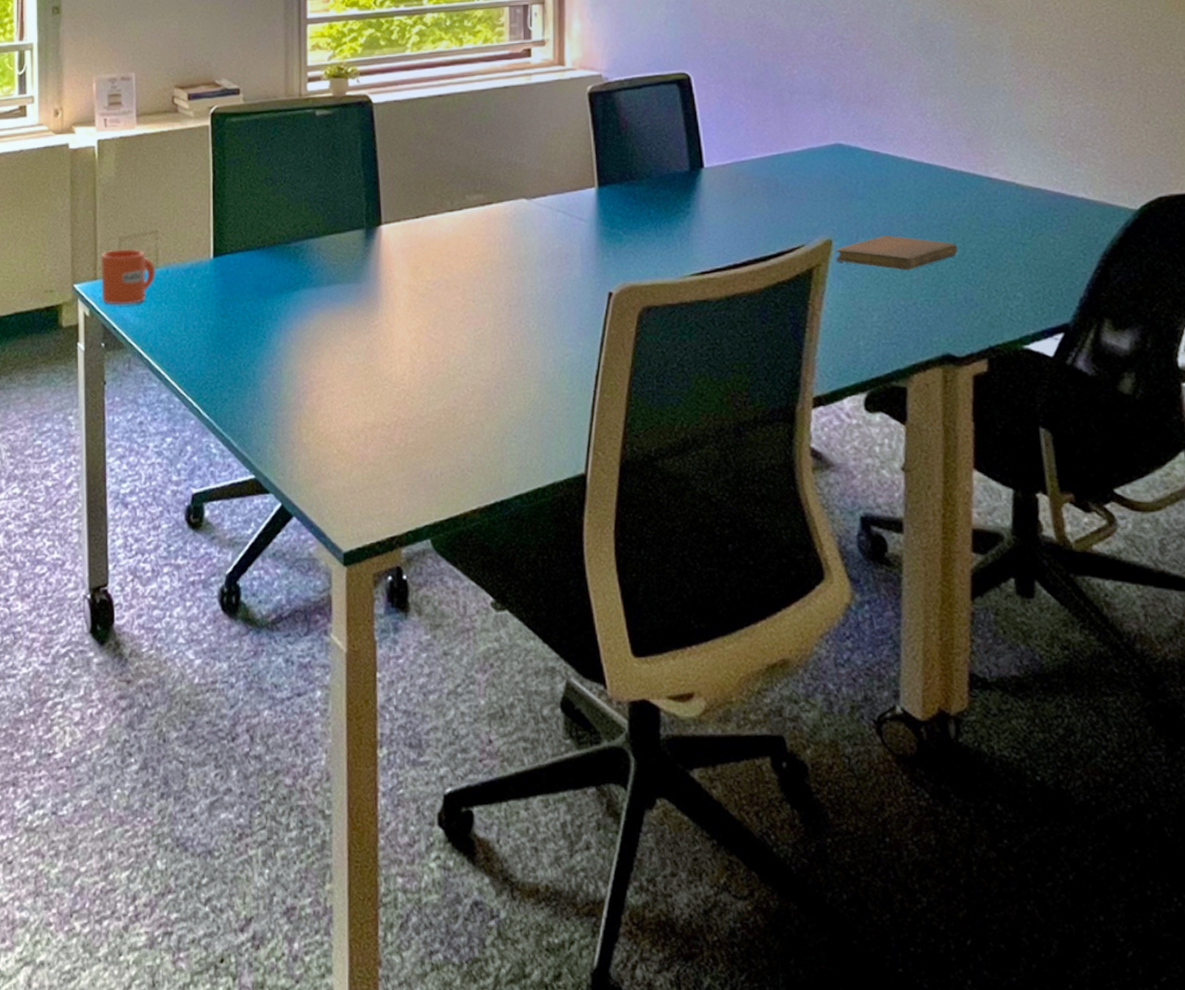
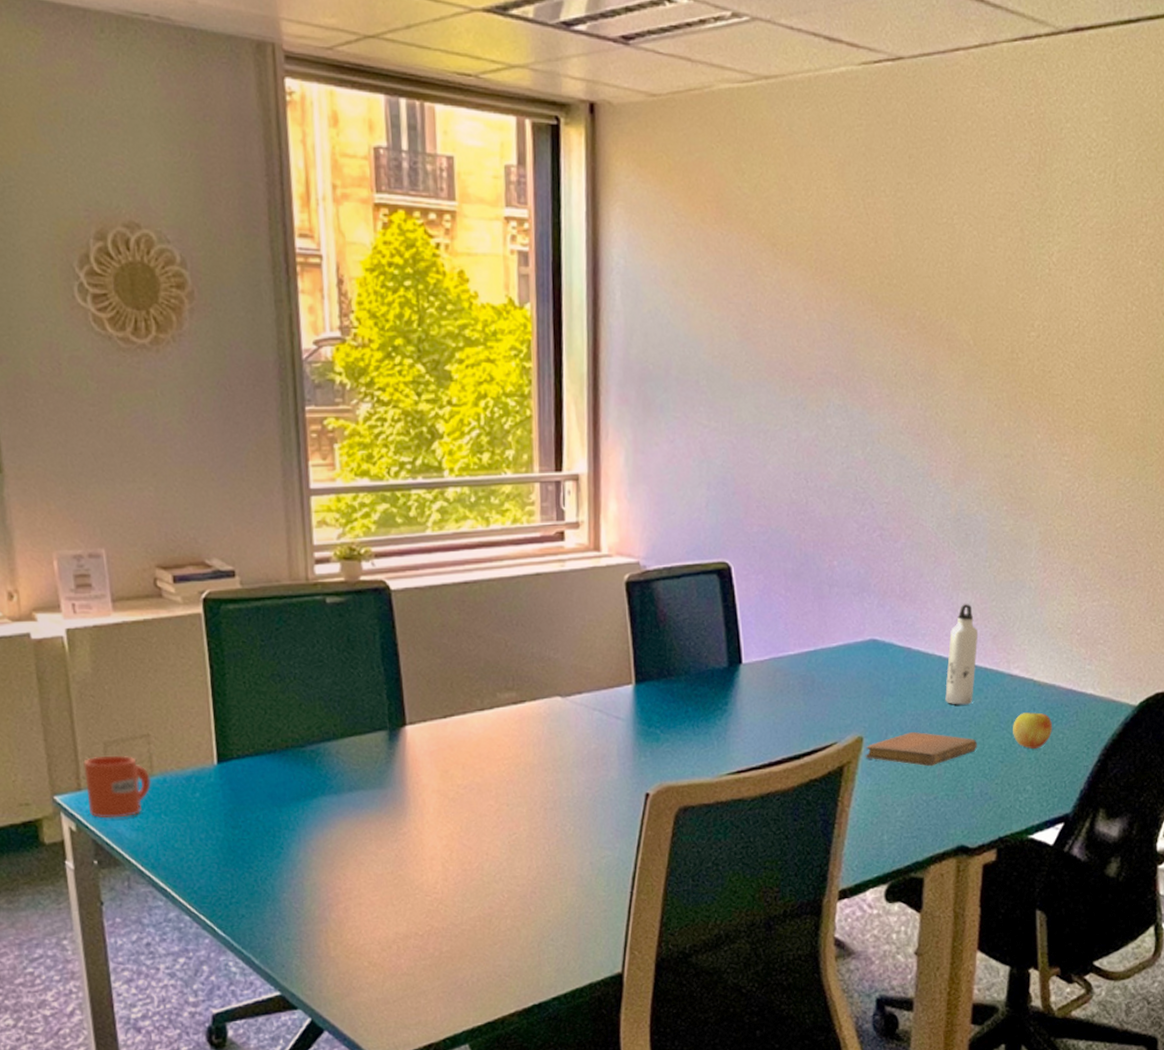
water bottle: none [918,108,951,209] -> present [945,604,978,705]
apple: none [996,216,1042,255] -> present [1013,712,1053,750]

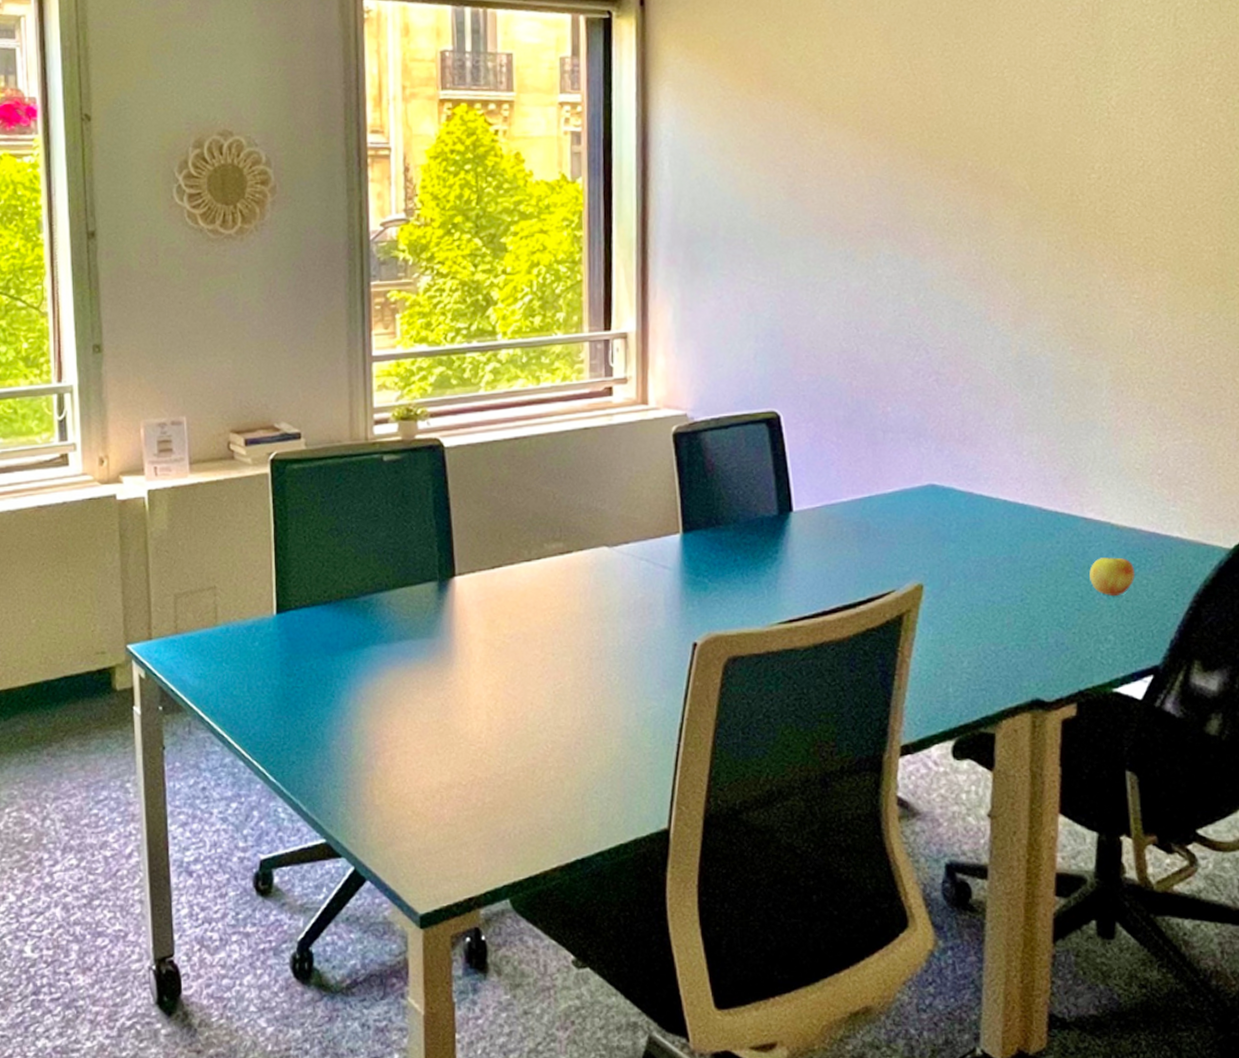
mug: present [83,755,152,819] -> none [155,606,216,666]
notebook: present [865,732,977,767] -> none [926,579,1050,615]
water bottle: present [945,604,978,705] -> none [1012,446,1046,551]

